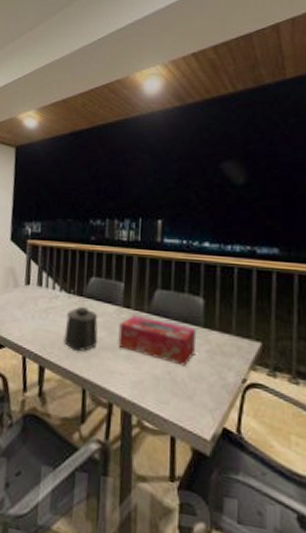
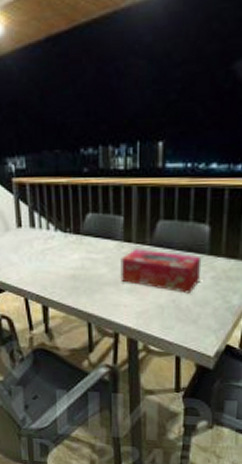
mug: present [64,307,98,351] -> none [64,245,100,288]

